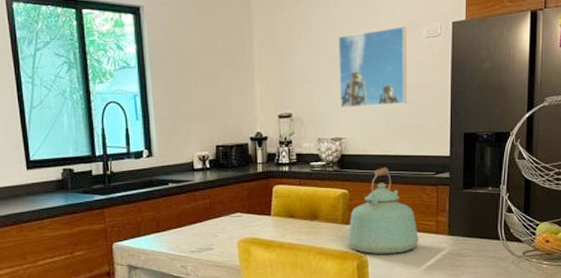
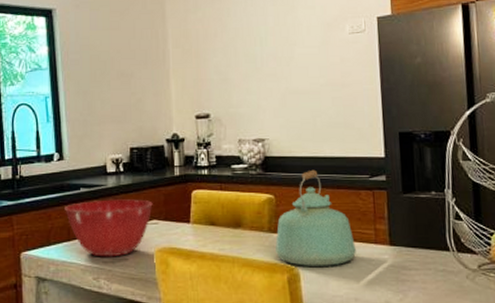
mixing bowl: none [154,194,237,247] -> present [65,199,153,257]
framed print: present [337,26,407,108] -> none [255,23,333,107]

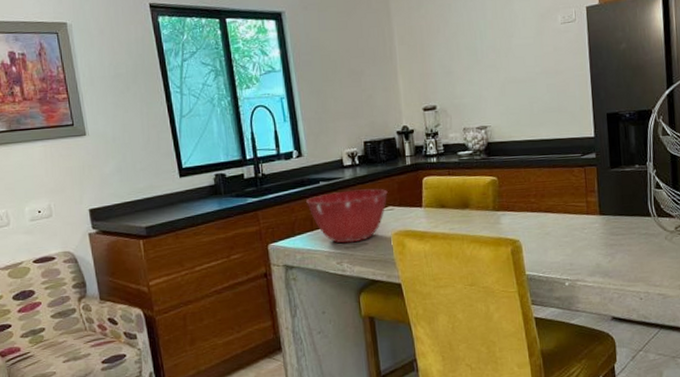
kettle: present [275,169,356,266] -> none [500,151,571,239]

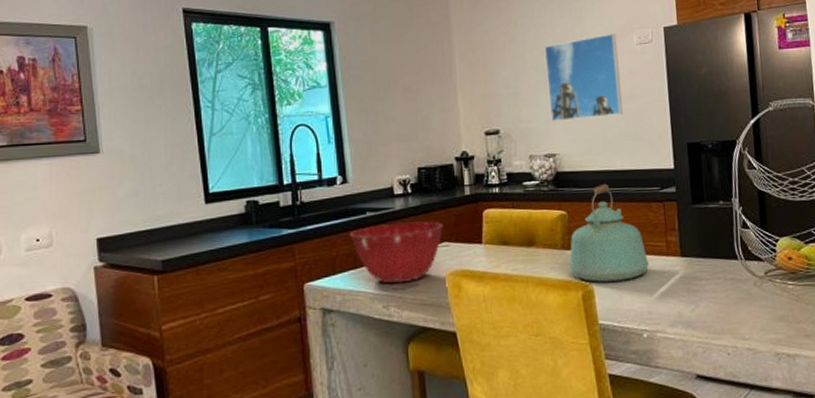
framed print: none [475,14,548,97] -> present [544,33,623,121]
kettle: none [500,151,571,239] -> present [569,183,649,282]

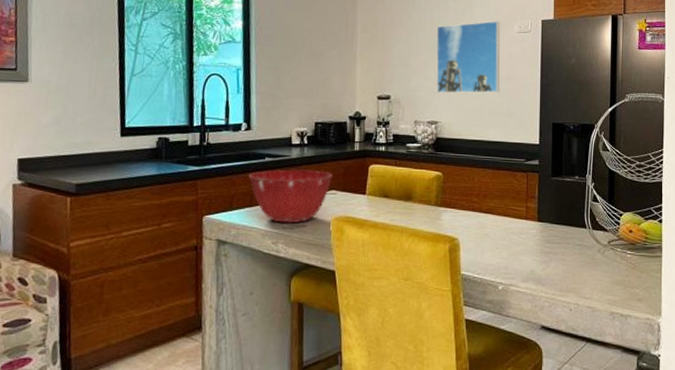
kettle: present [569,183,649,282] -> none [440,151,509,238]

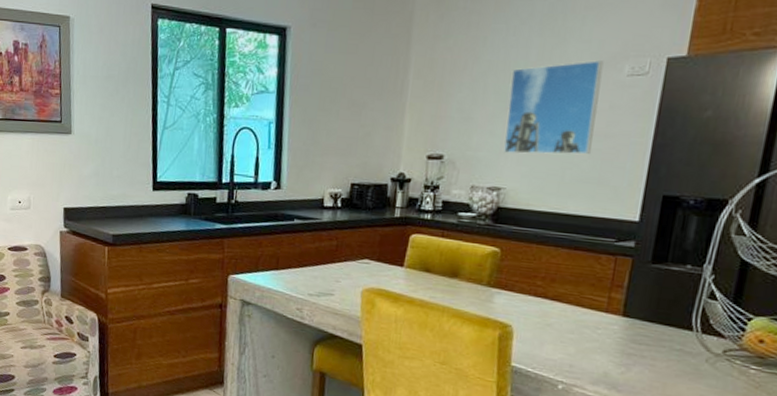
mixing bowl: present [249,169,333,224] -> none [276,233,367,291]

